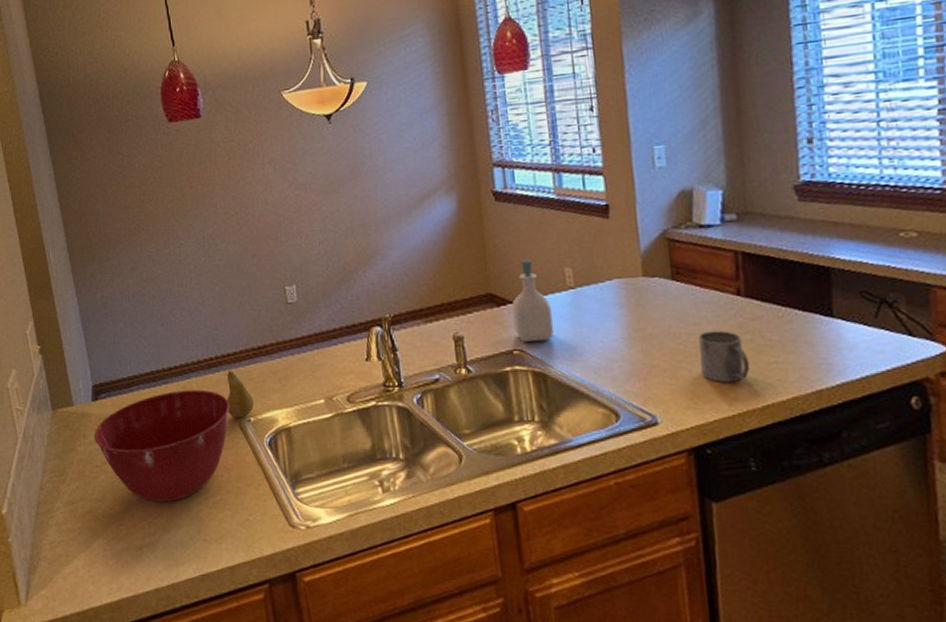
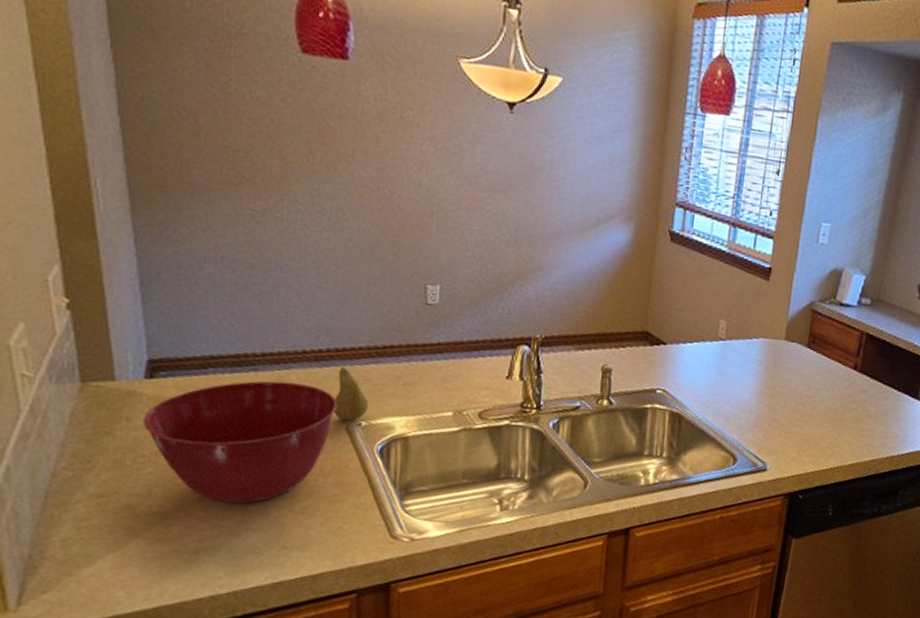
soap bottle: present [512,259,554,342] -> none [662,304,701,385]
mug: present [698,330,750,382] -> none [810,396,850,442]

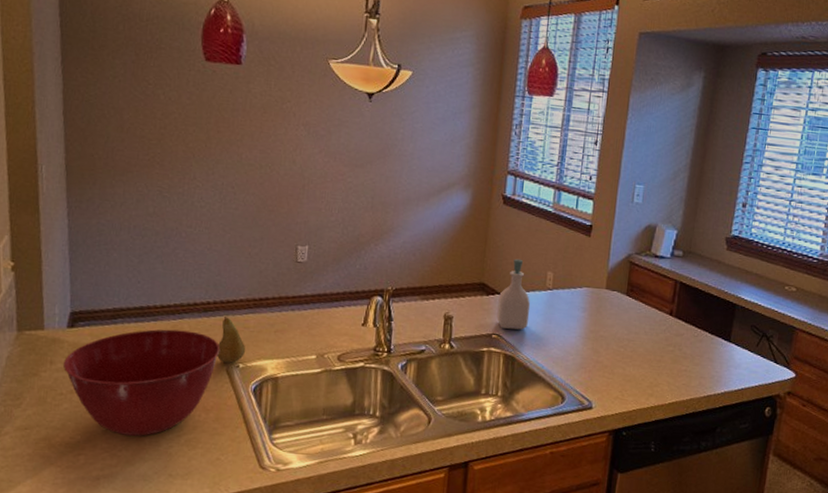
soap bottle: none [662,304,701,385] -> present [497,258,531,330]

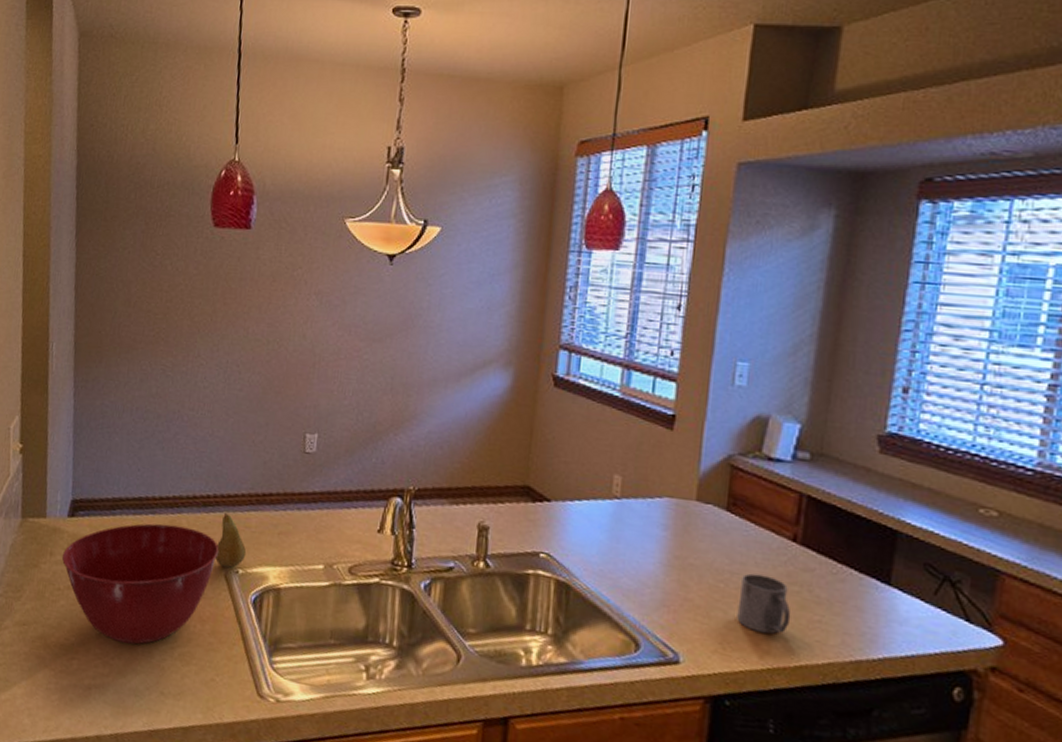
soap bottle: present [497,258,531,330] -> none [546,456,591,549]
mug: none [632,340,668,382] -> present [737,573,791,634]

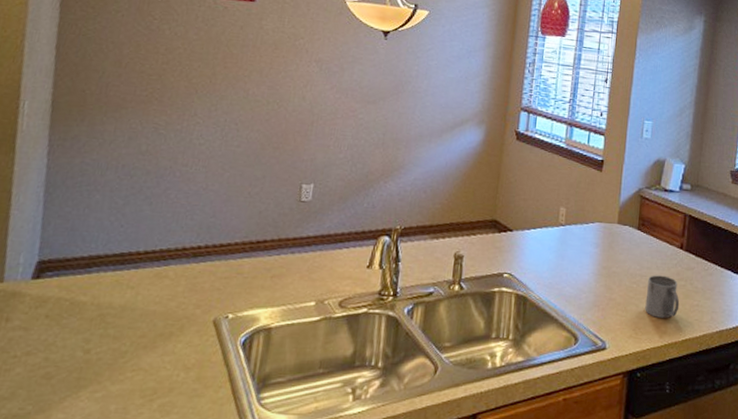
mixing bowl: present [61,523,219,645] -> none [21,277,209,403]
fruit: present [215,513,247,568] -> none [204,262,238,313]

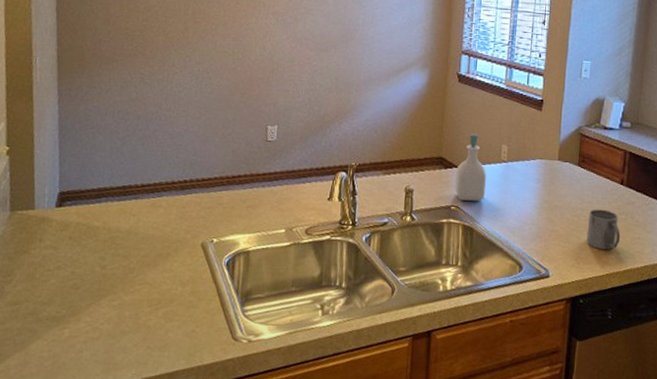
soap bottle: none [508,194,543,268] -> present [455,133,487,201]

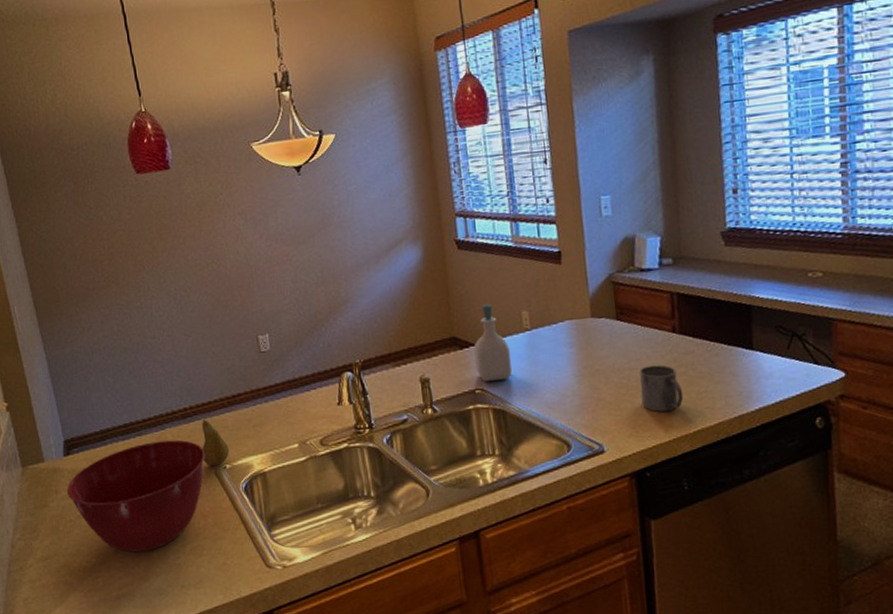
mixing bowl: none [51,207,196,310] -> present [66,440,206,553]
fruit: none [193,194,220,238] -> present [202,420,230,466]

